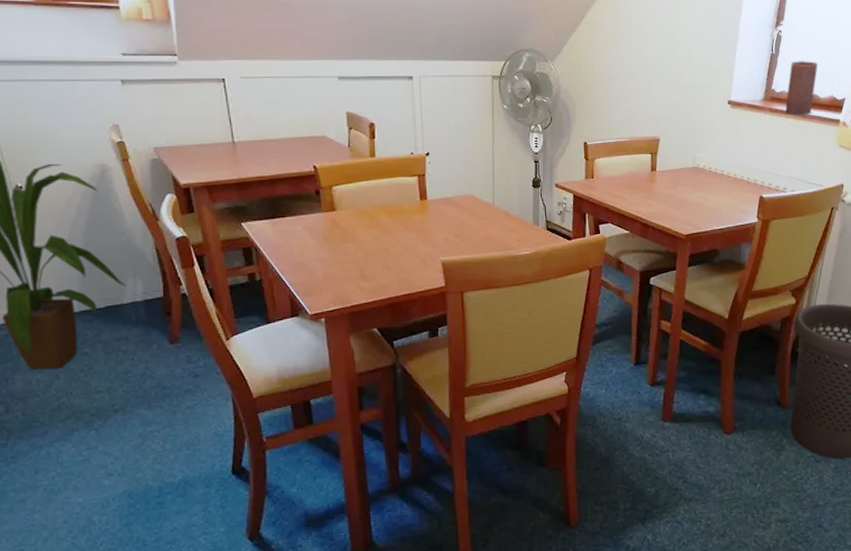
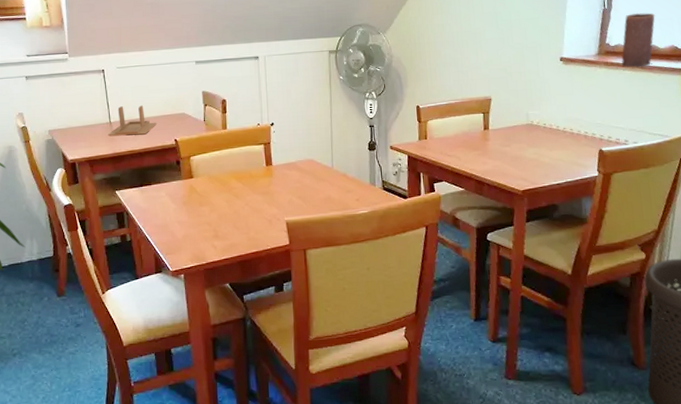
napkin holder: none [231,124,292,159] -> present [108,105,157,137]

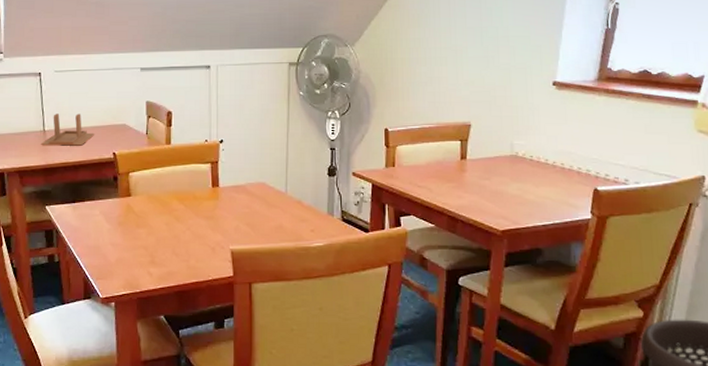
candle: present [622,13,655,68] -> none [625,35,667,97]

